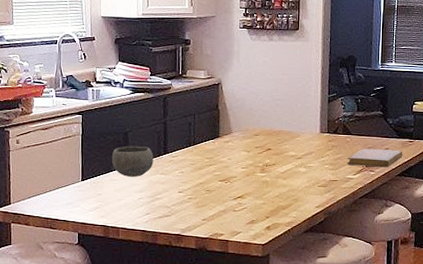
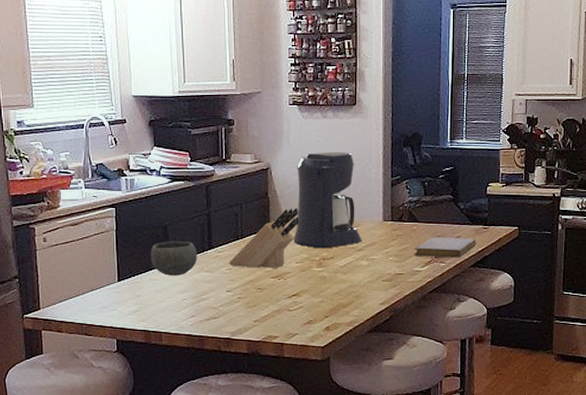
knife block: none [181,119,246,172] -> present [229,207,299,268]
coffee maker: none [240,70,301,156] -> present [293,152,362,249]

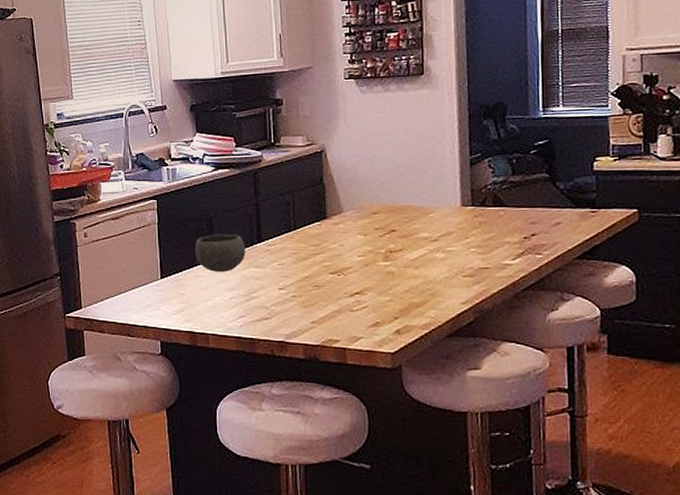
knife block: present [229,207,299,268] -> none [281,193,360,263]
coffee maker: present [293,152,362,249] -> none [354,129,437,240]
notebook: present [414,237,477,258] -> none [501,223,583,248]

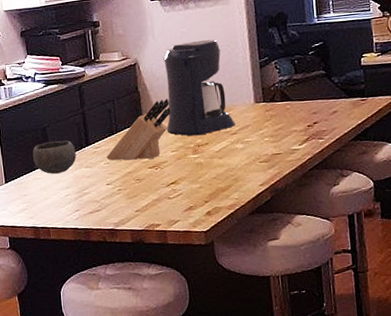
knife block: none [281,193,360,263] -> present [106,98,171,160]
coffee maker: none [354,129,437,240] -> present [163,39,235,136]

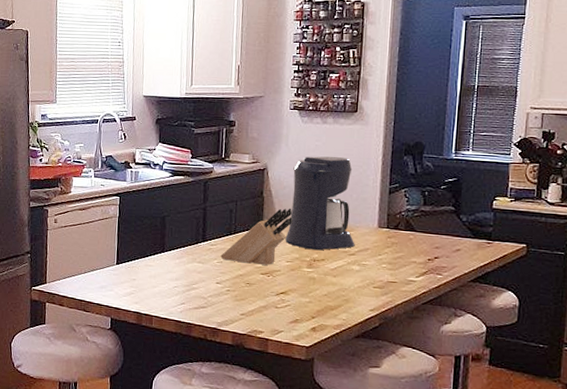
bowl: present [32,140,77,174] -> none [147,231,191,264]

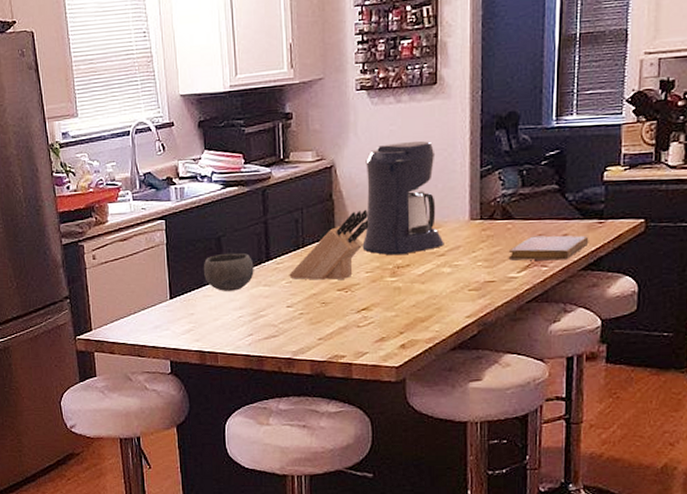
bowl: none [147,231,191,264] -> present [203,253,254,291]
notebook: none [409,247,479,271] -> present [508,235,589,261]

